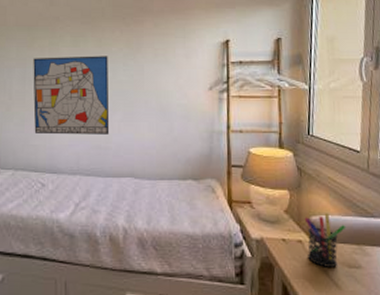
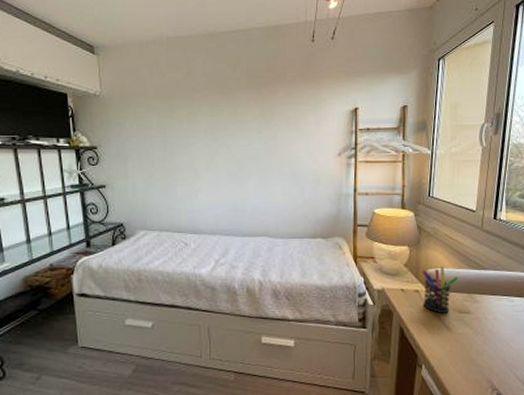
wall art: present [33,56,110,135] -> none [173,124,246,199]

